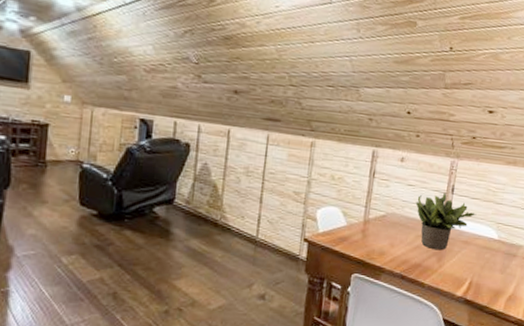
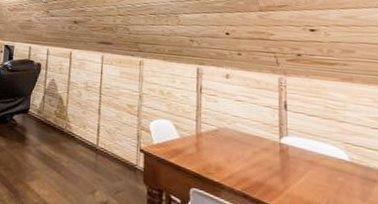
potted plant: present [415,192,477,251] -> none [247,108,318,170]

